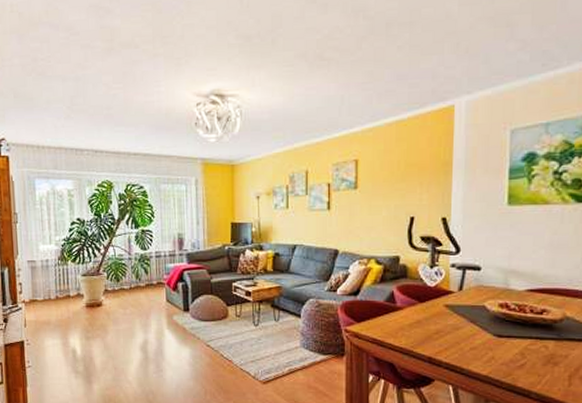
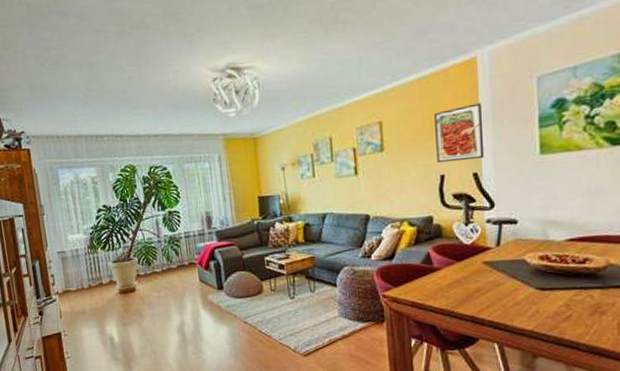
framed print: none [408,150,456,205] -> present [434,103,485,164]

